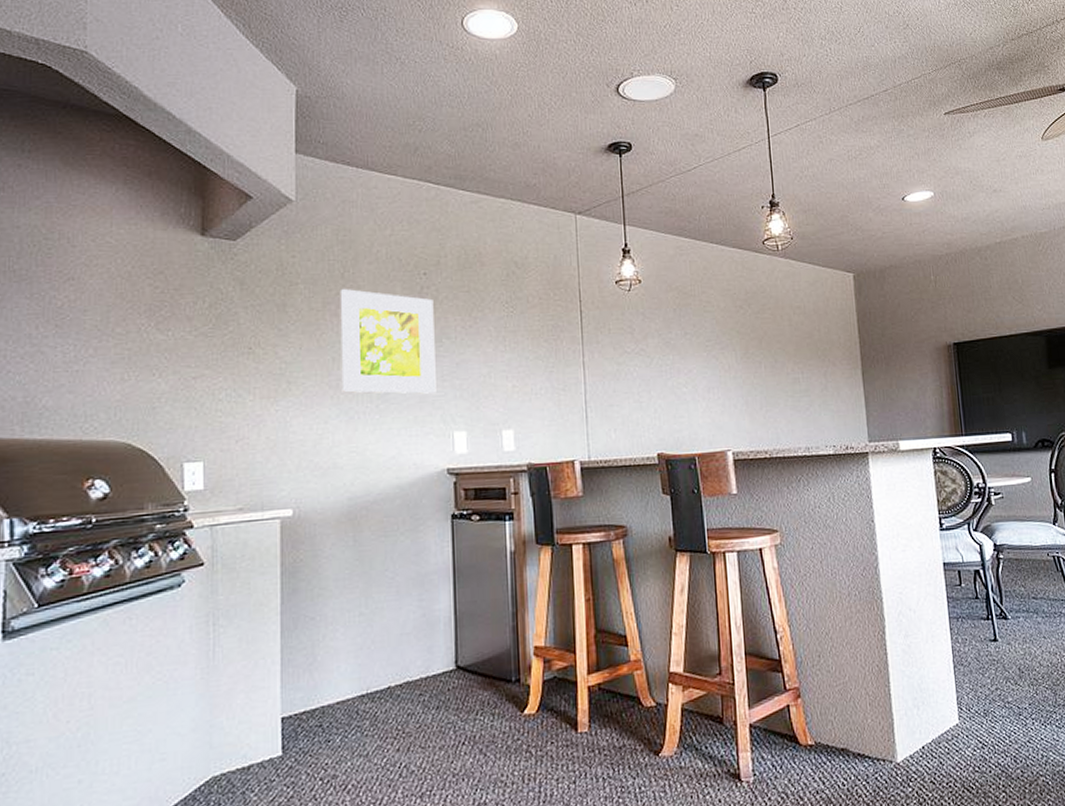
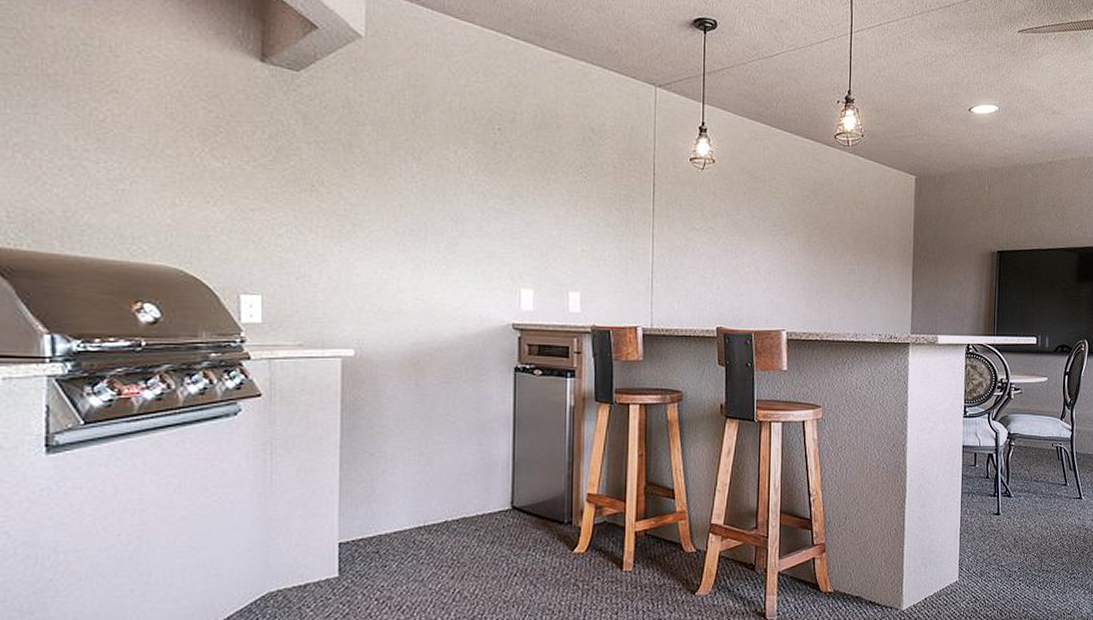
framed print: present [340,289,436,394] -> none [408,136,507,250]

